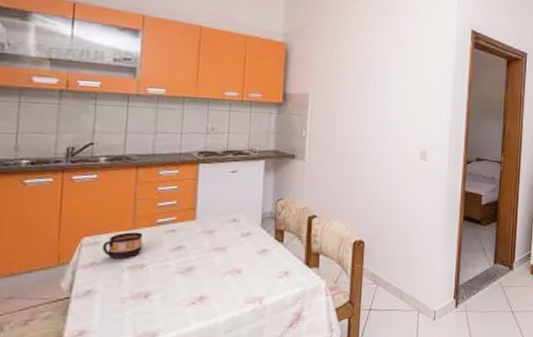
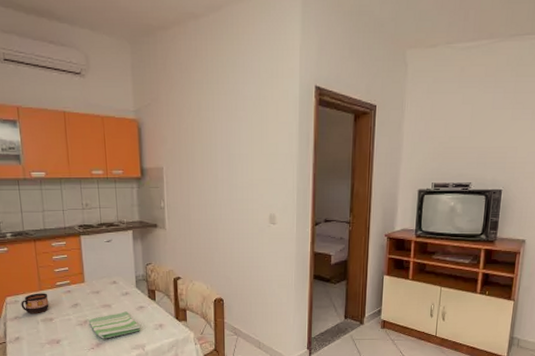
dish towel: none [193,256,261,291] -> present [88,311,141,339]

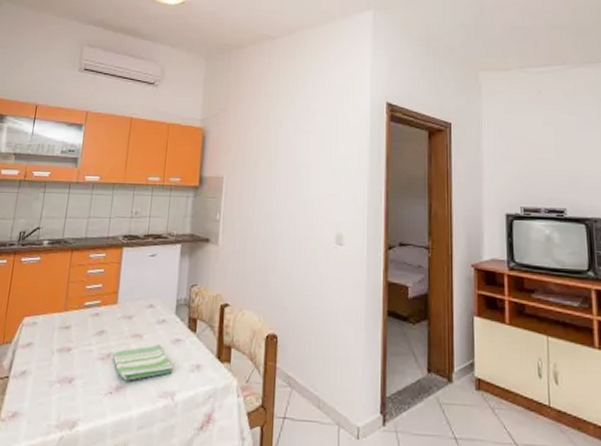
cup: present [21,293,49,313] -> none [38,314,73,340]

